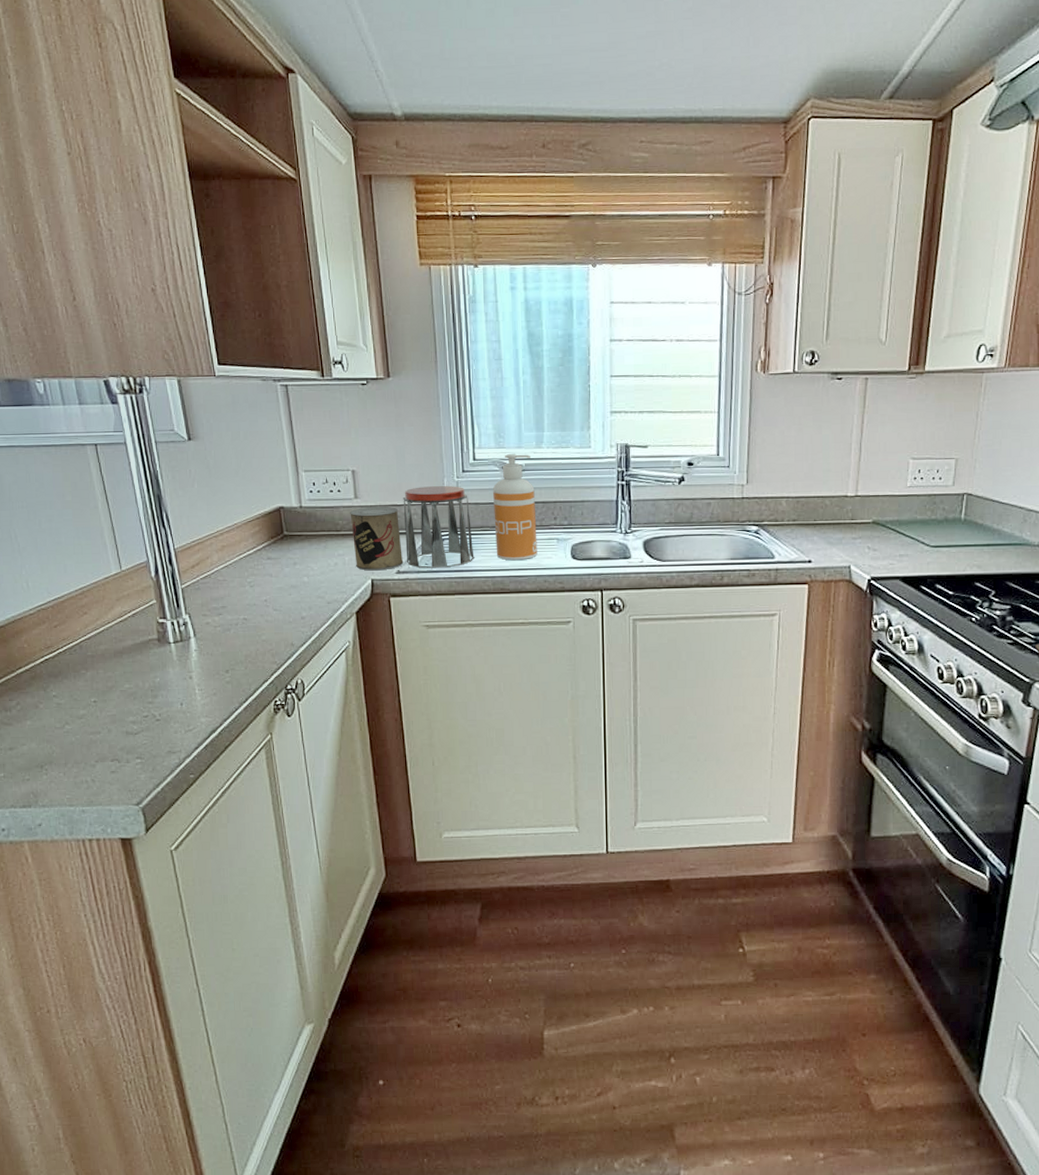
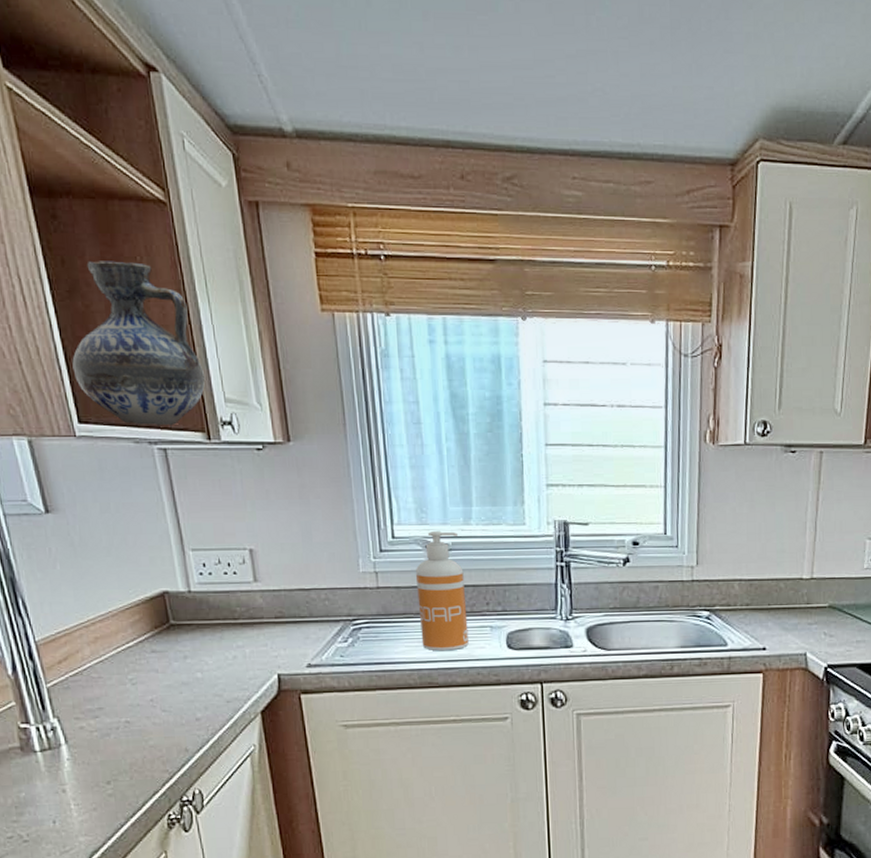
ceramic jug: none [215,229,322,366] -> present [72,260,206,426]
tin can: present [350,507,404,571] -> none [249,591,315,665]
jar: present [403,486,474,568] -> none [311,567,397,661]

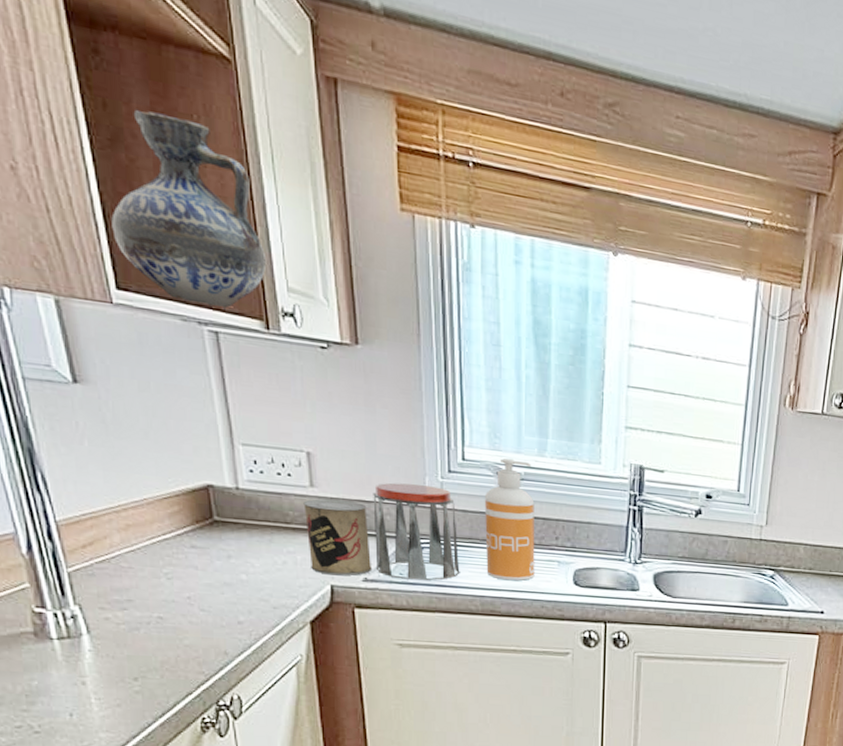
tin can: none [249,591,315,665] -> present [303,499,373,576]
jar: none [311,567,397,661] -> present [373,482,460,581]

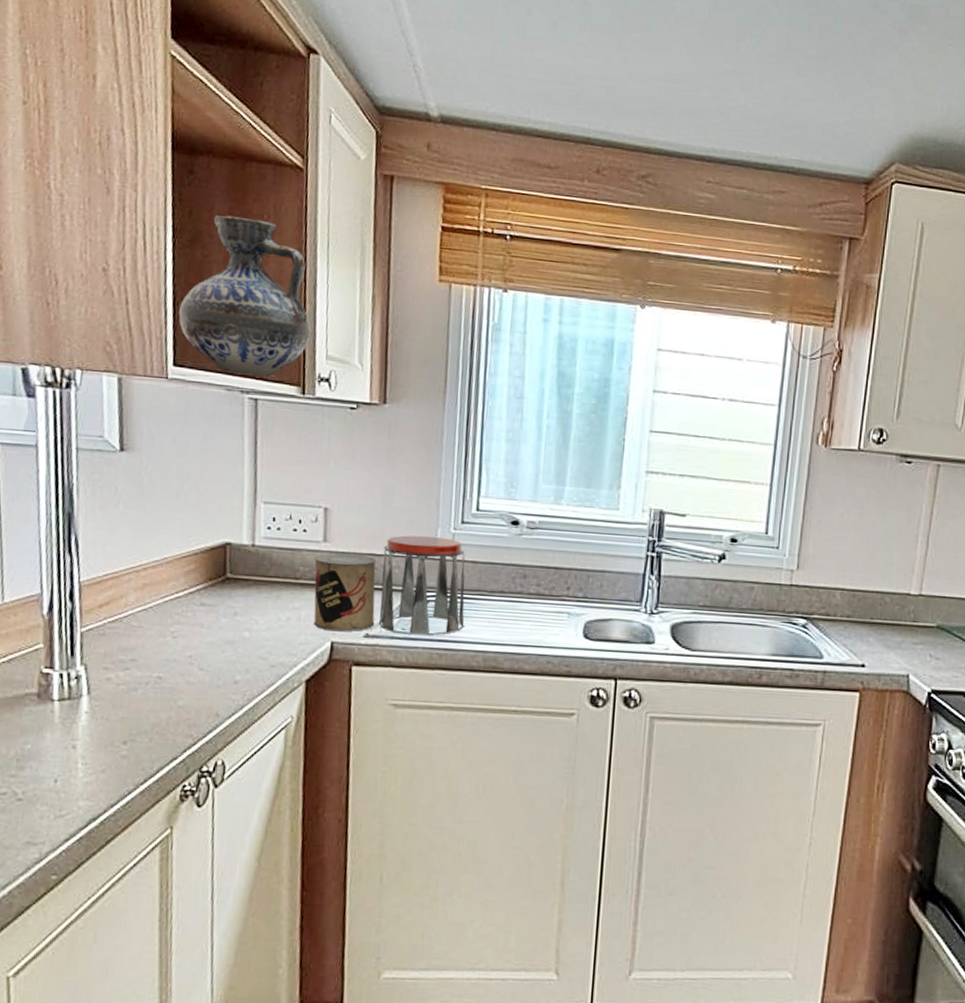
soap dispenser: present [484,458,535,581] -> none [491,508,547,635]

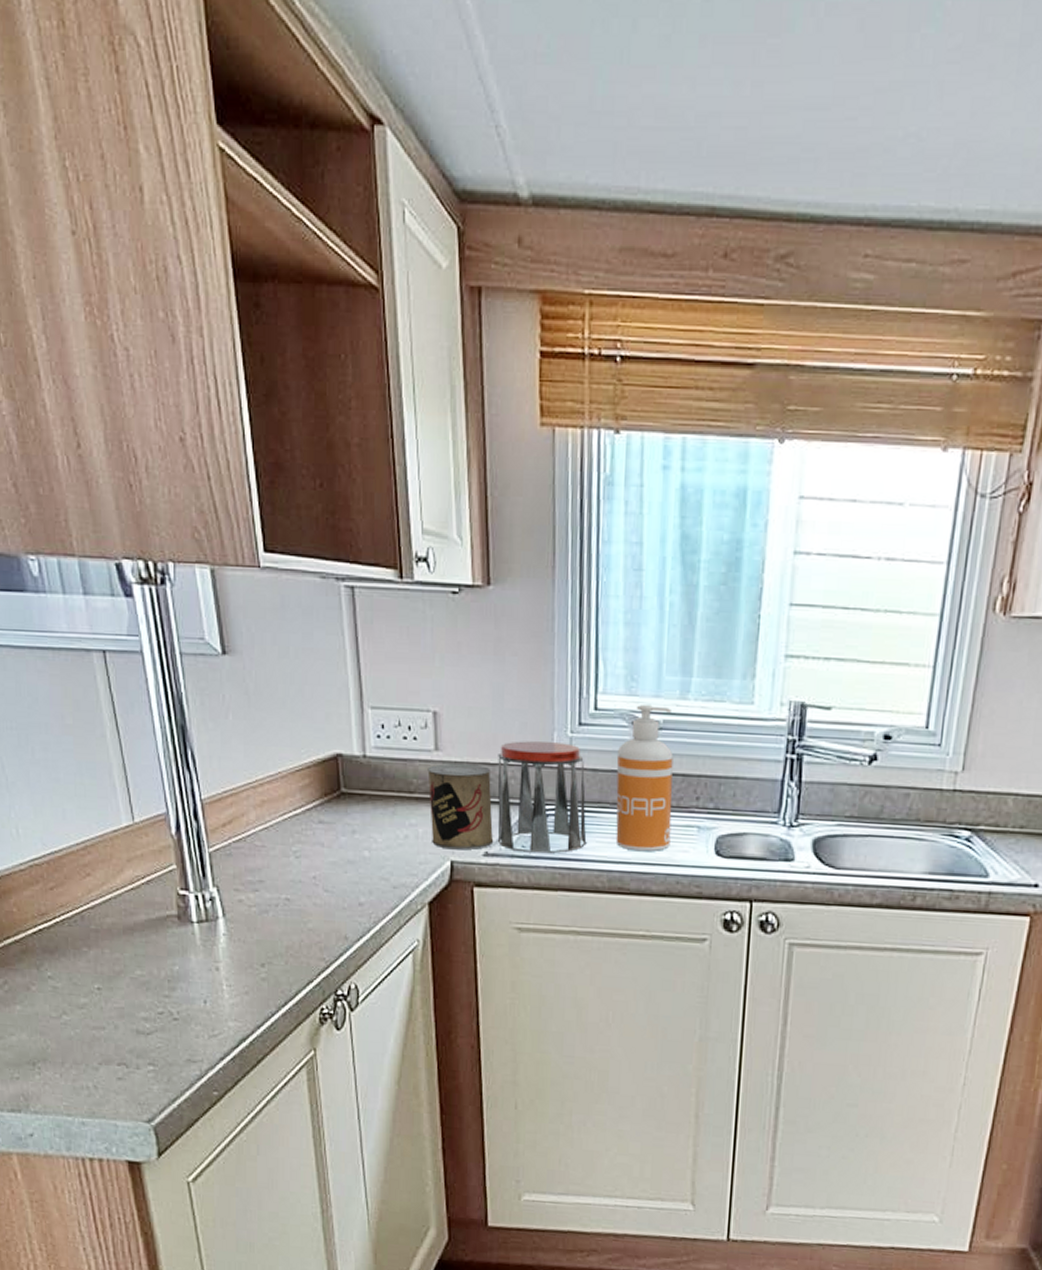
ceramic jug: present [178,214,311,378] -> none [263,358,404,560]
soap dispenser: none [491,508,547,635] -> present [615,705,674,852]

